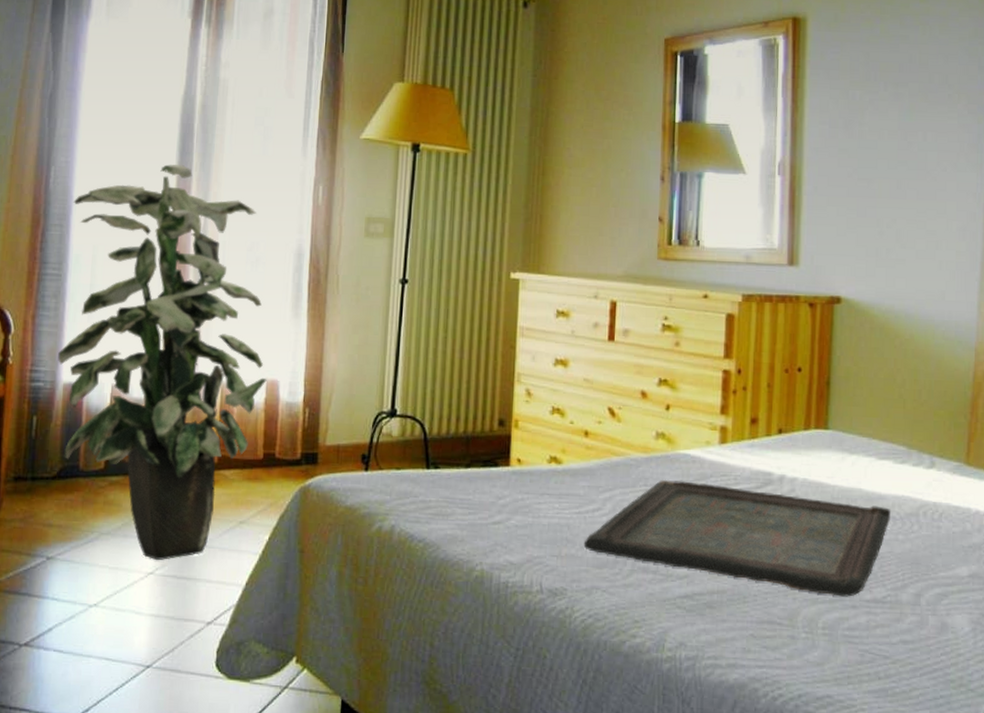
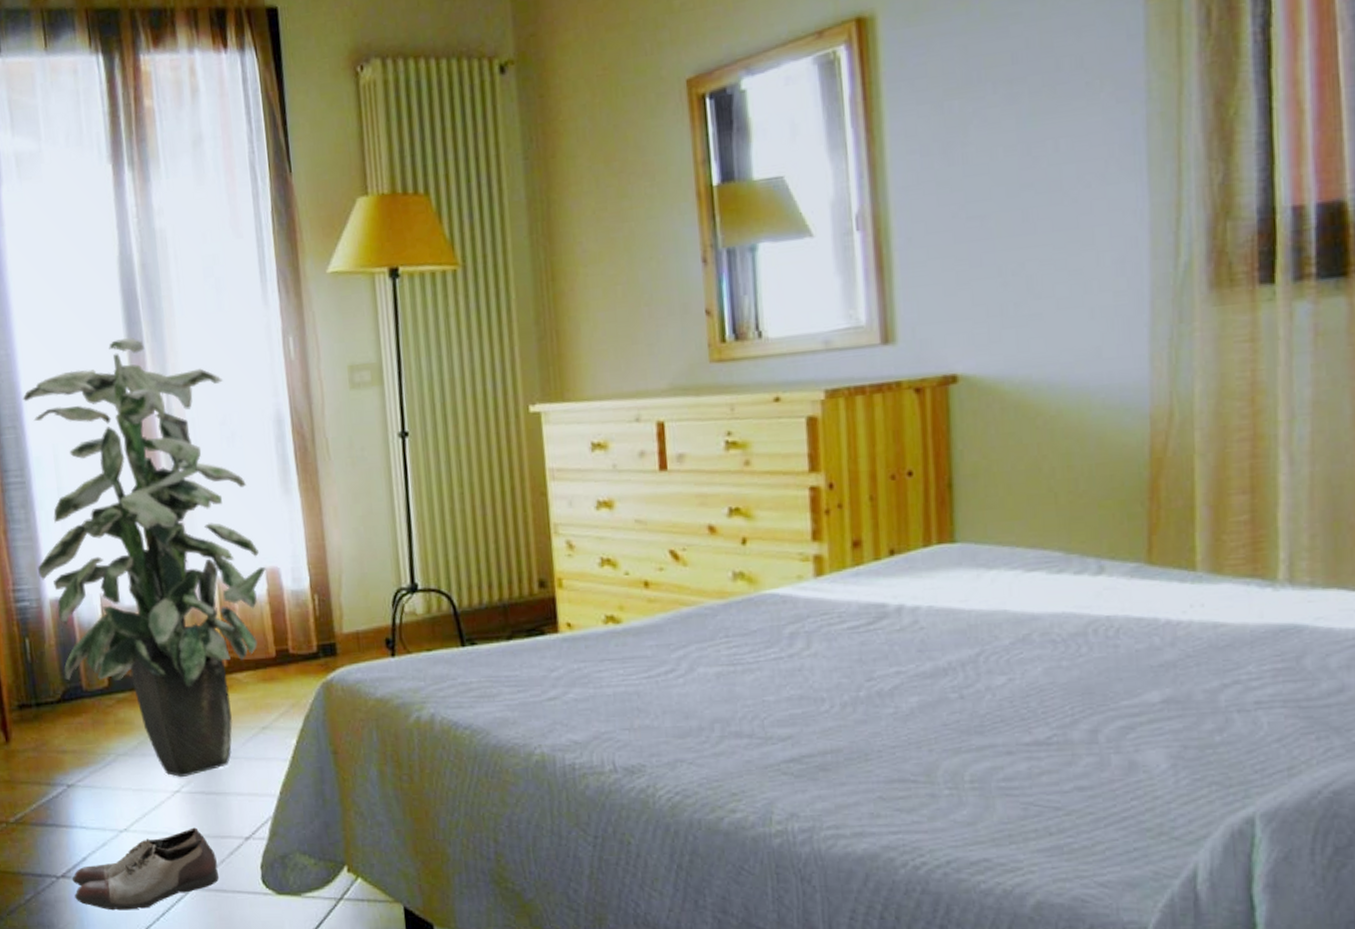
shoe: none [34,608,177,683] -> present [72,827,219,911]
serving tray: present [583,479,890,597] -> none [659,626,1049,743]

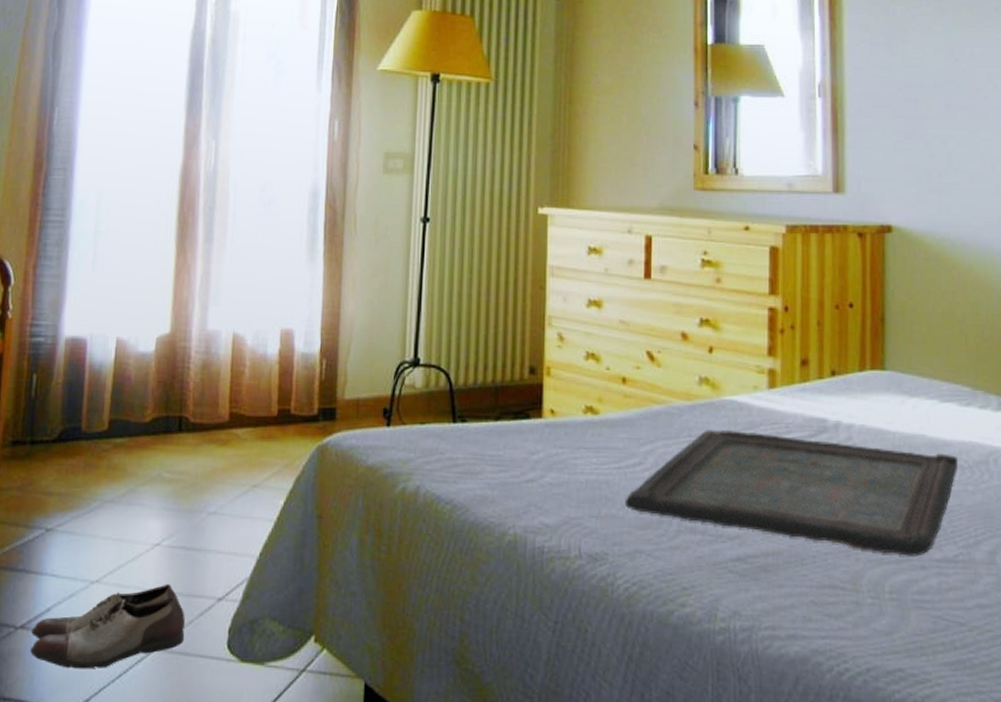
indoor plant: present [22,338,267,778] -> none [60,102,282,531]
serving tray: none [659,626,1049,743] -> present [624,429,958,557]

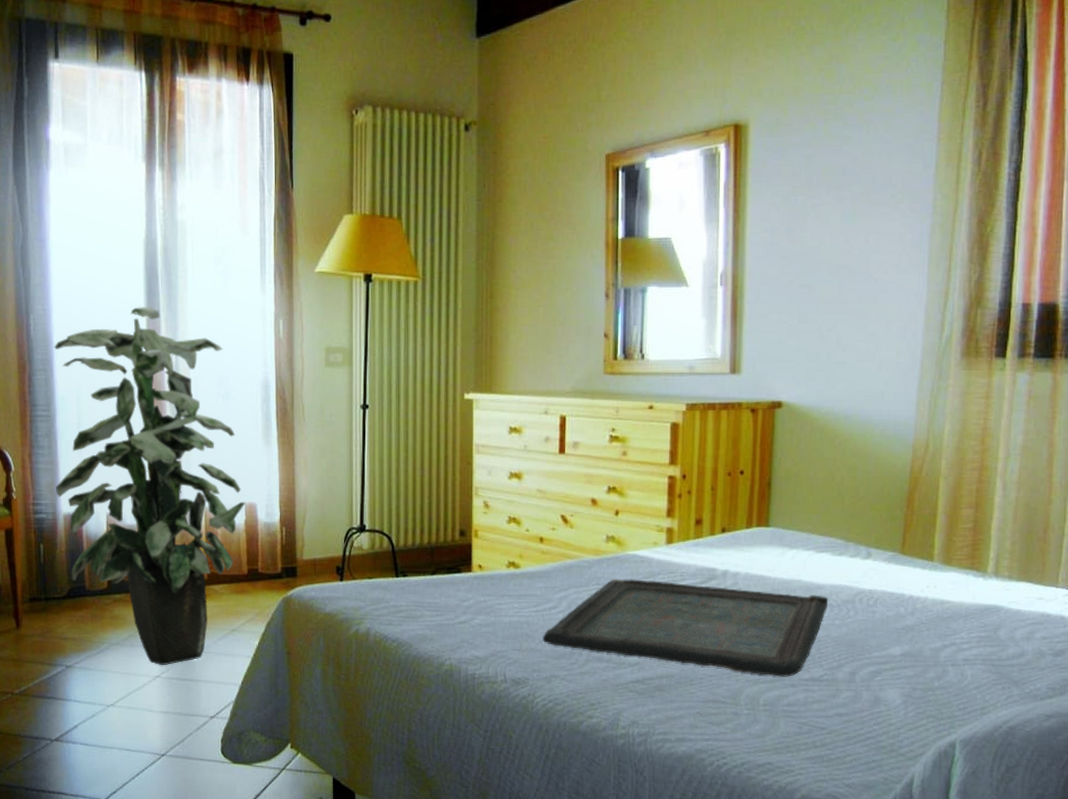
shoe: present [30,584,185,669] -> none [64,706,186,770]
indoor plant: none [60,102,282,531] -> present [54,307,246,666]

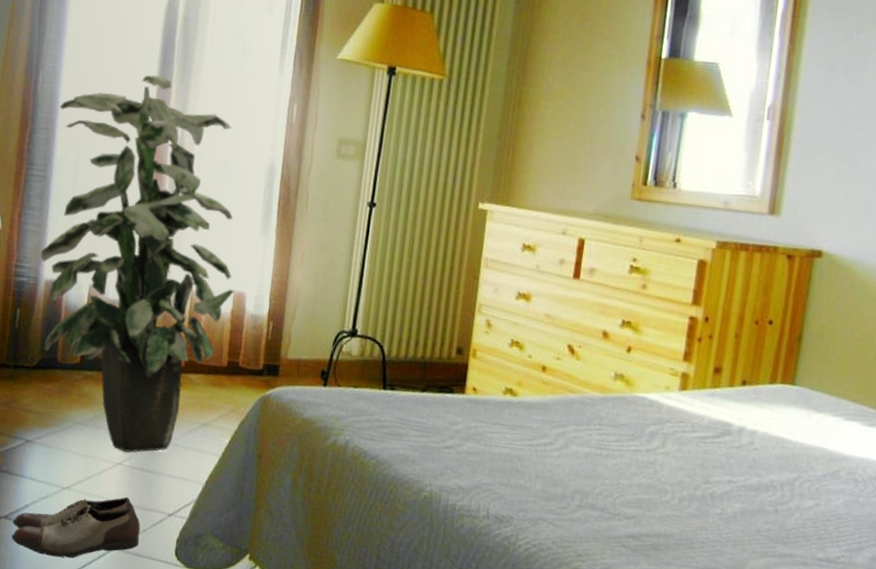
shoe: none [64,706,186,770] -> present [11,497,141,558]
serving tray: present [542,578,828,677] -> none [533,420,853,554]

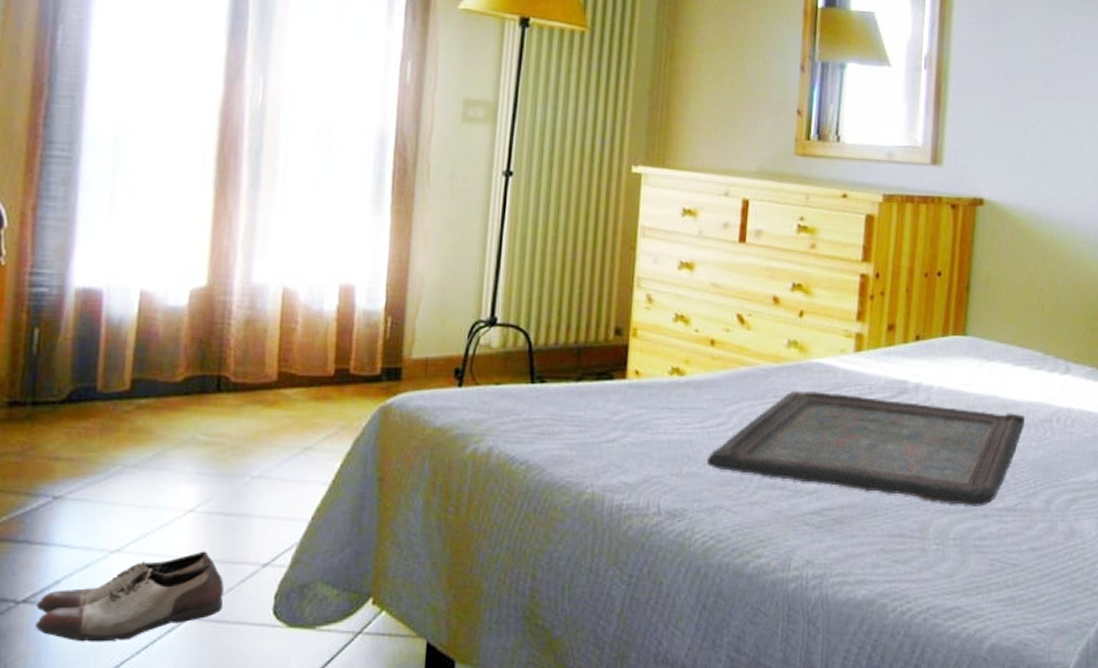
indoor plant: present [41,75,235,453] -> none [68,28,341,496]
serving tray: none [533,420,853,554] -> present [706,390,1025,506]

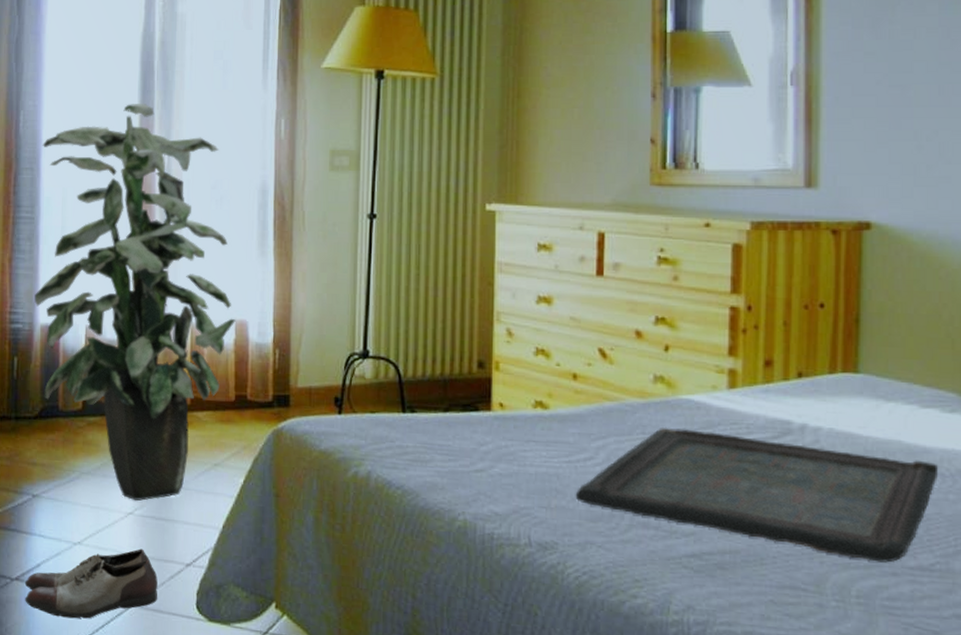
indoor plant: none [68,28,341,496] -> present [34,104,237,502]

